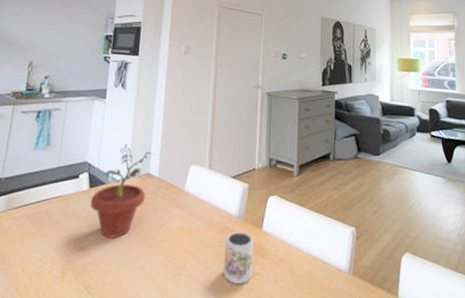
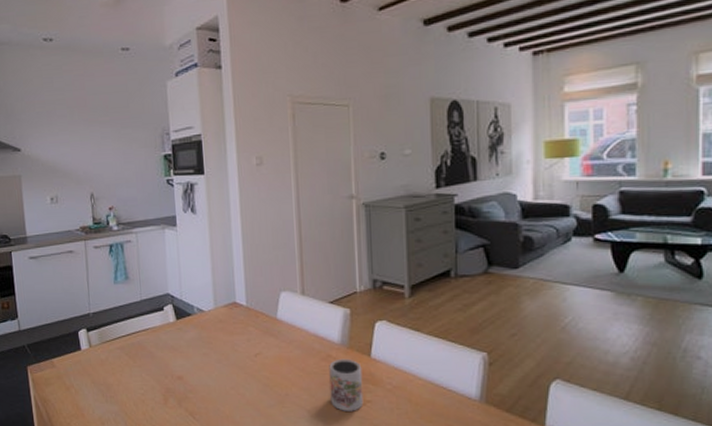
potted plant: present [90,144,153,238] -> none [180,273,237,368]

